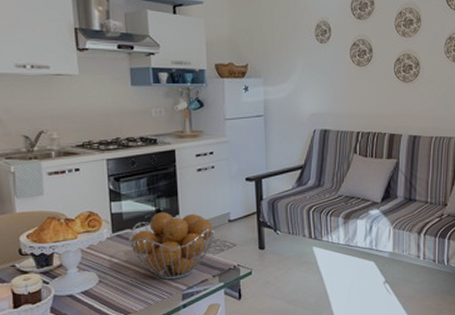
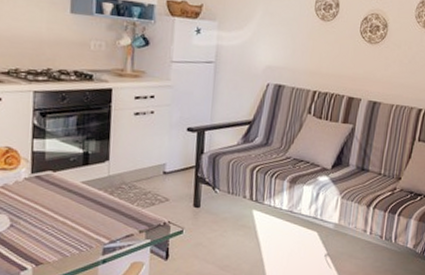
fruit basket: present [129,212,215,280] -> none [49,156,147,231]

